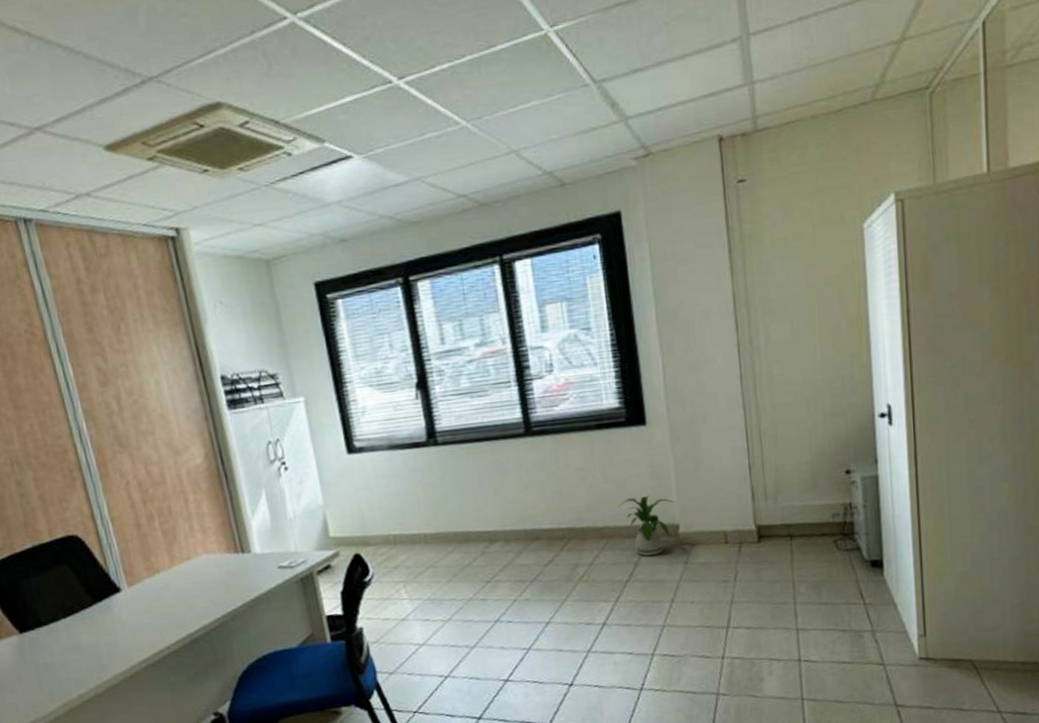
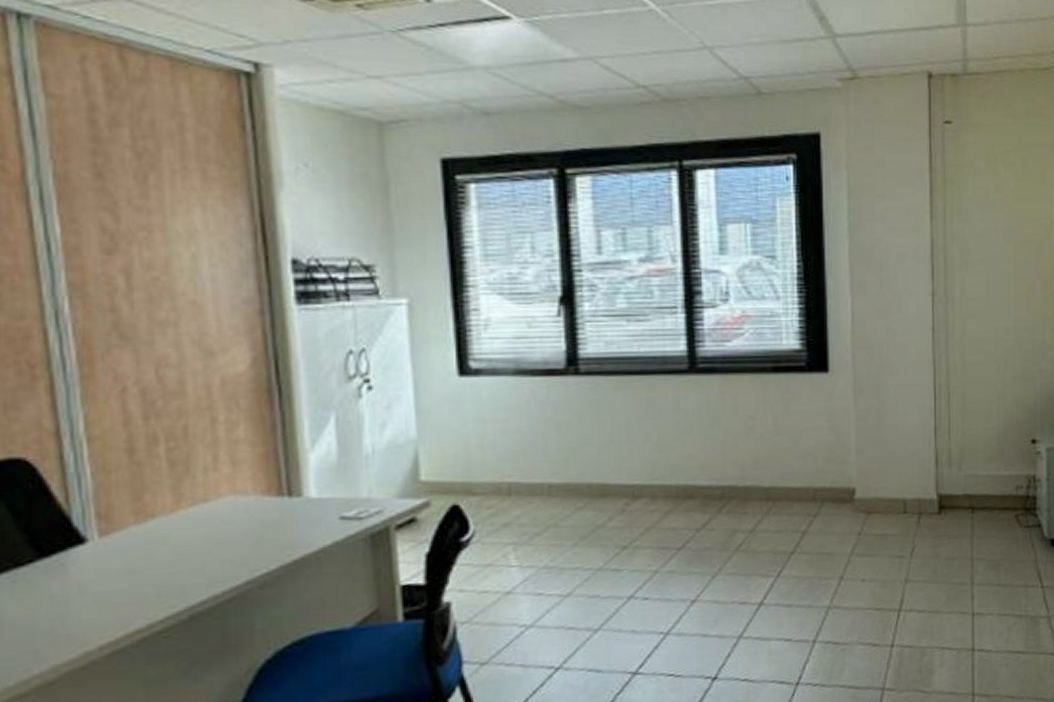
house plant: present [618,495,675,556] -> none [789,453,853,524]

